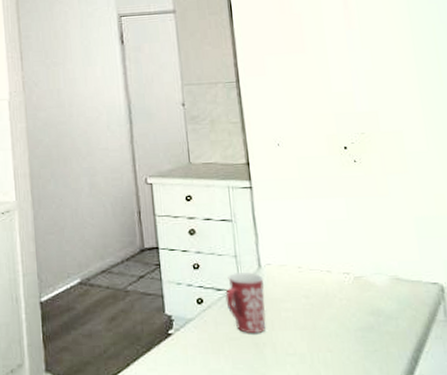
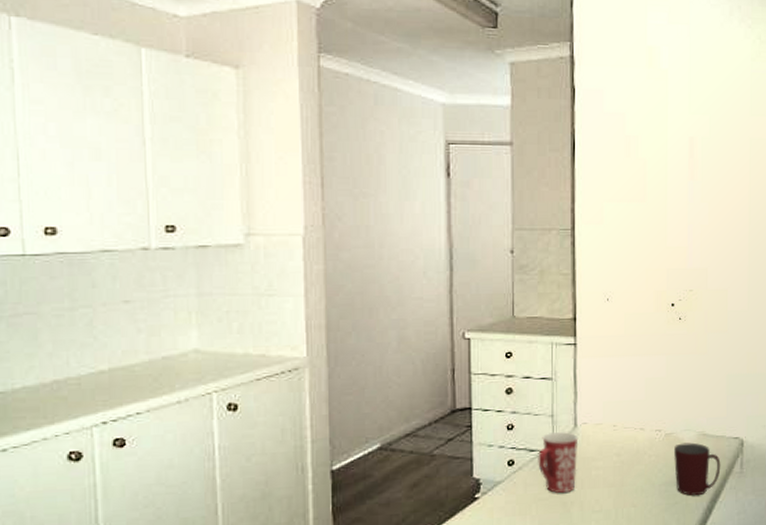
mug: none [366,287,422,343] -> present [674,442,721,496]

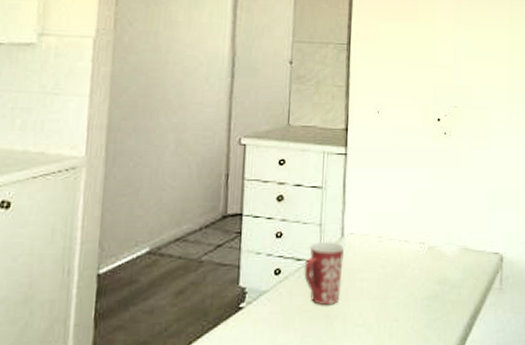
mug: present [674,442,721,496] -> none [436,256,481,311]

